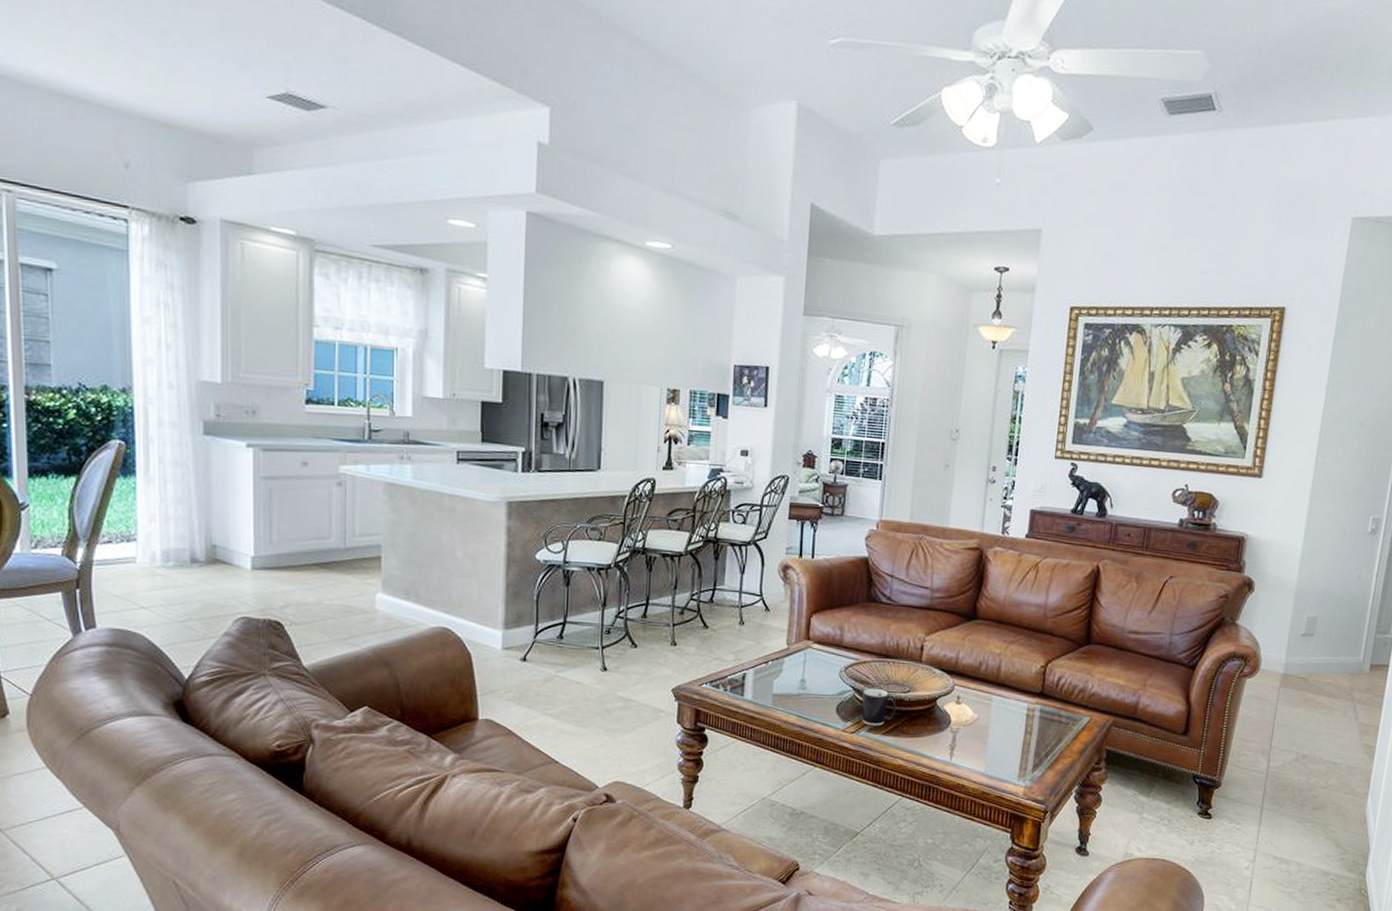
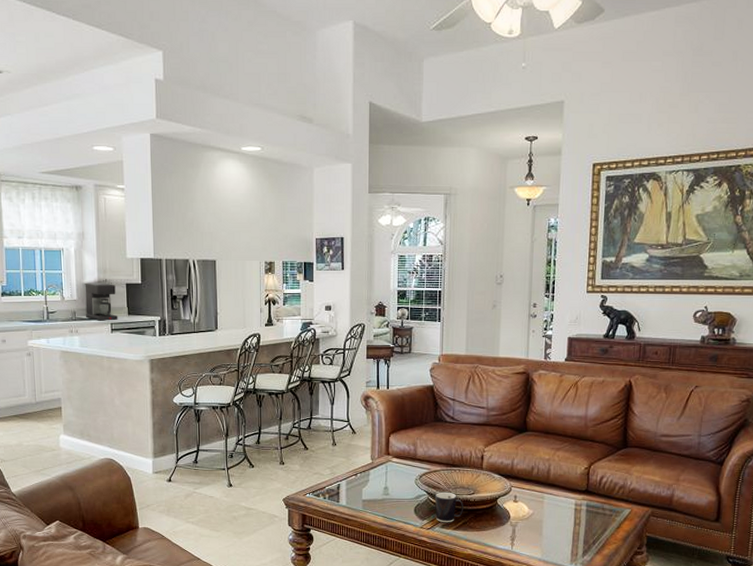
coffee maker: none [423,395,468,449] -> present [85,282,118,321]

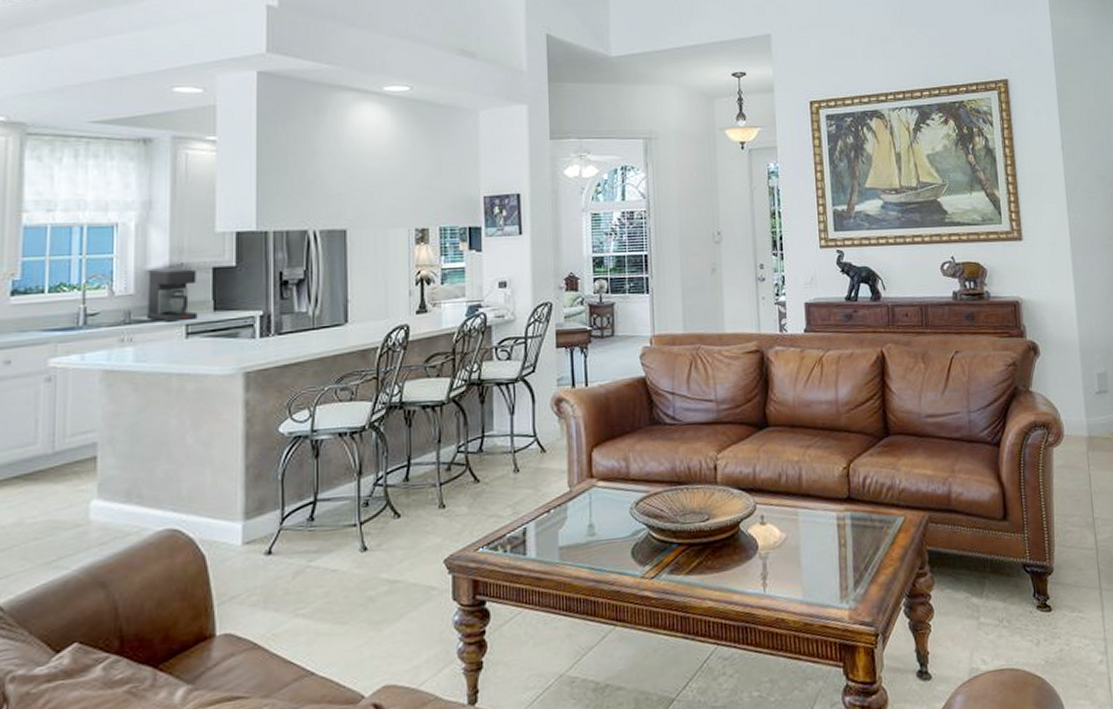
mug: present [434,492,463,523] -> none [657,520,697,567]

